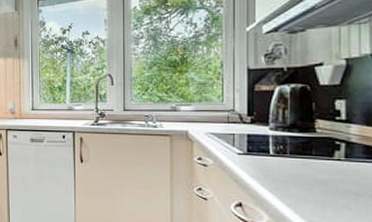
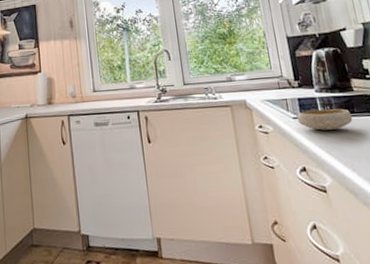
bowl: none [242,147,308,170] -> present [297,108,353,131]

